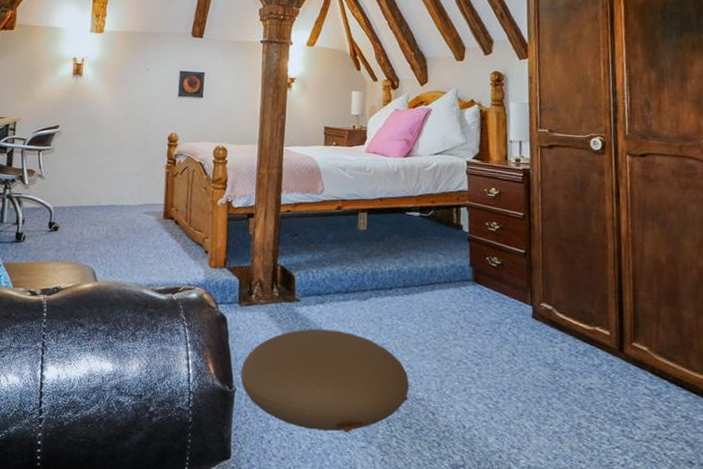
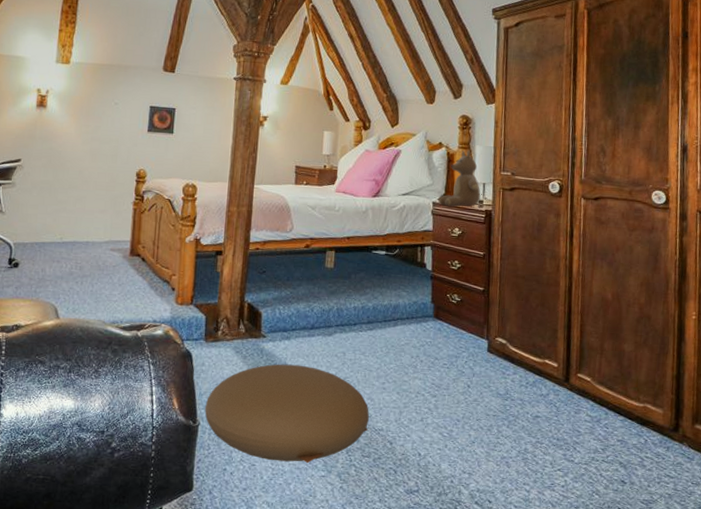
teddy bear: none [472,107,517,167] -> present [438,150,481,208]

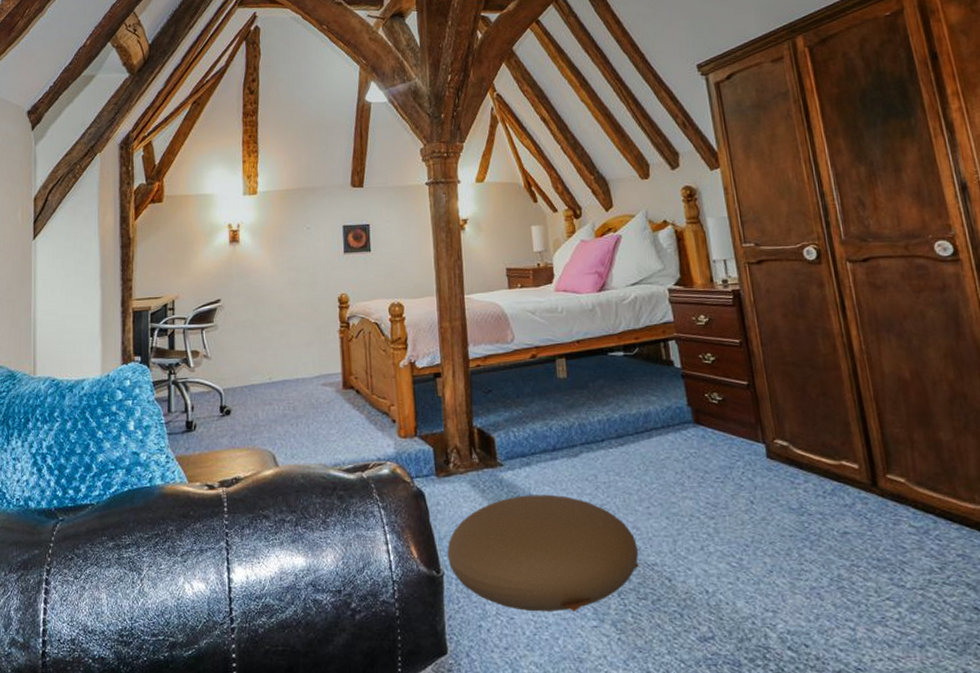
teddy bear: present [438,150,481,208] -> none [674,224,724,292]

